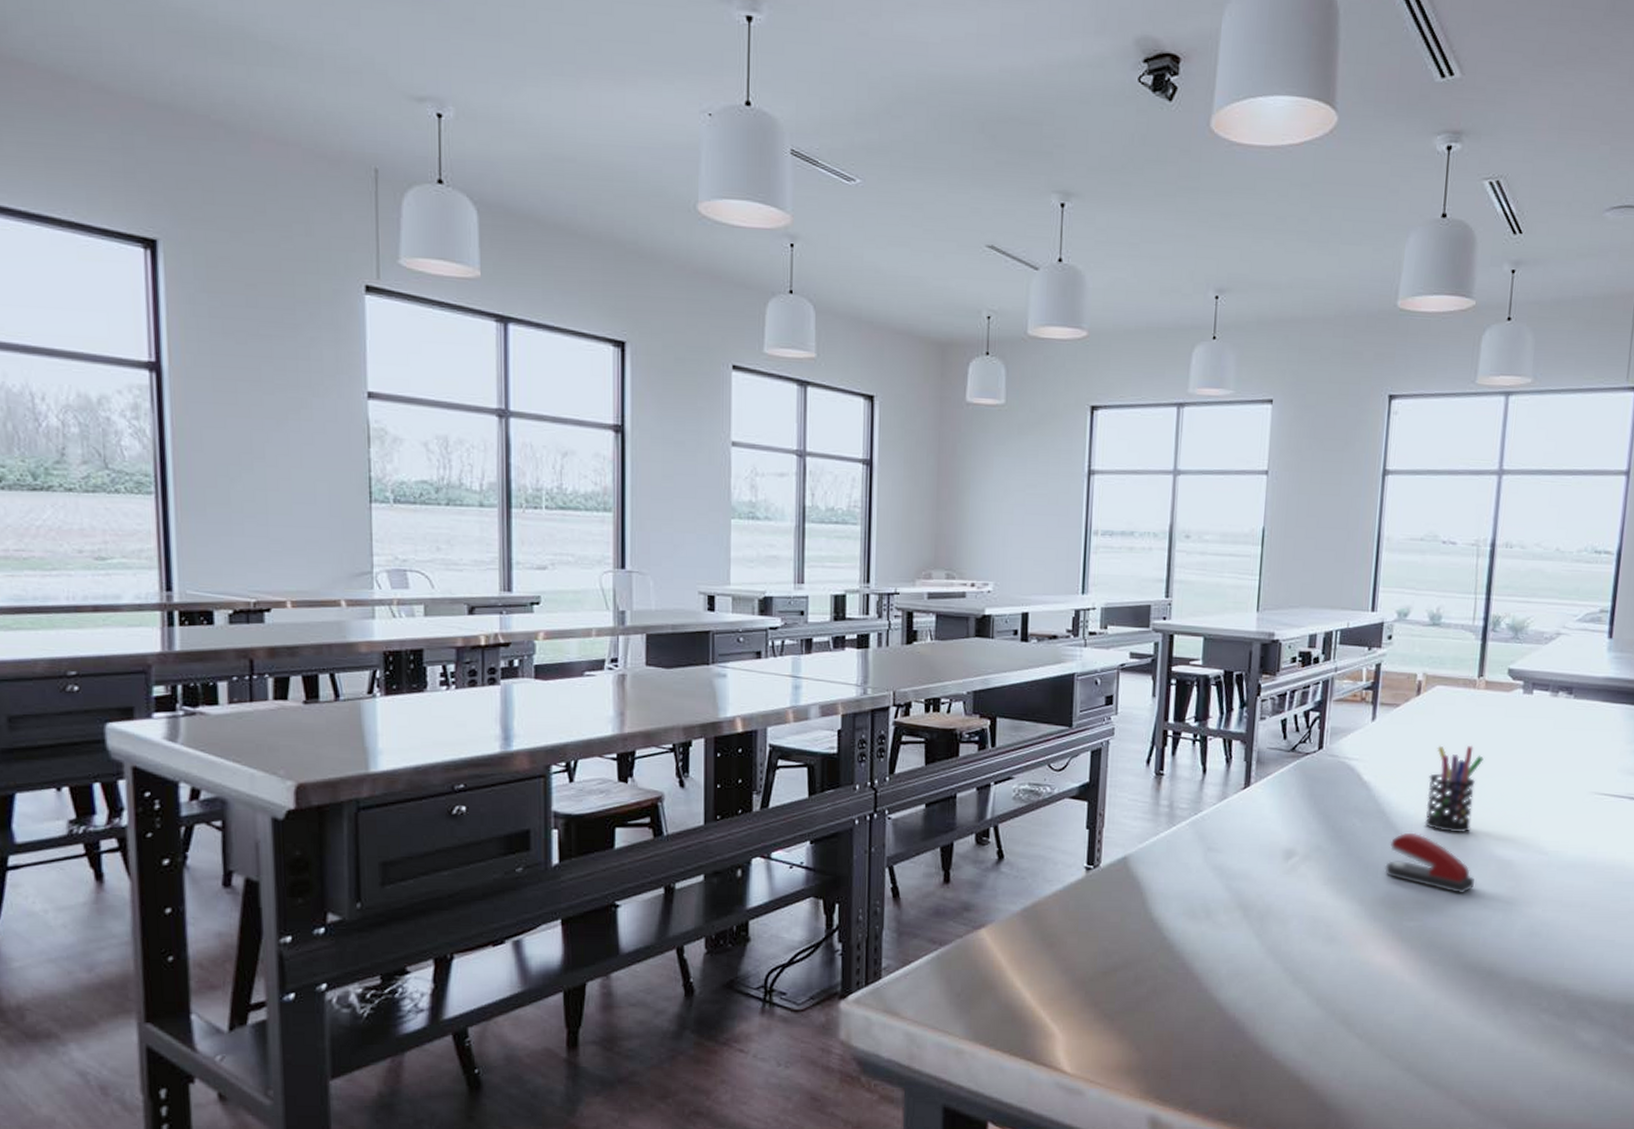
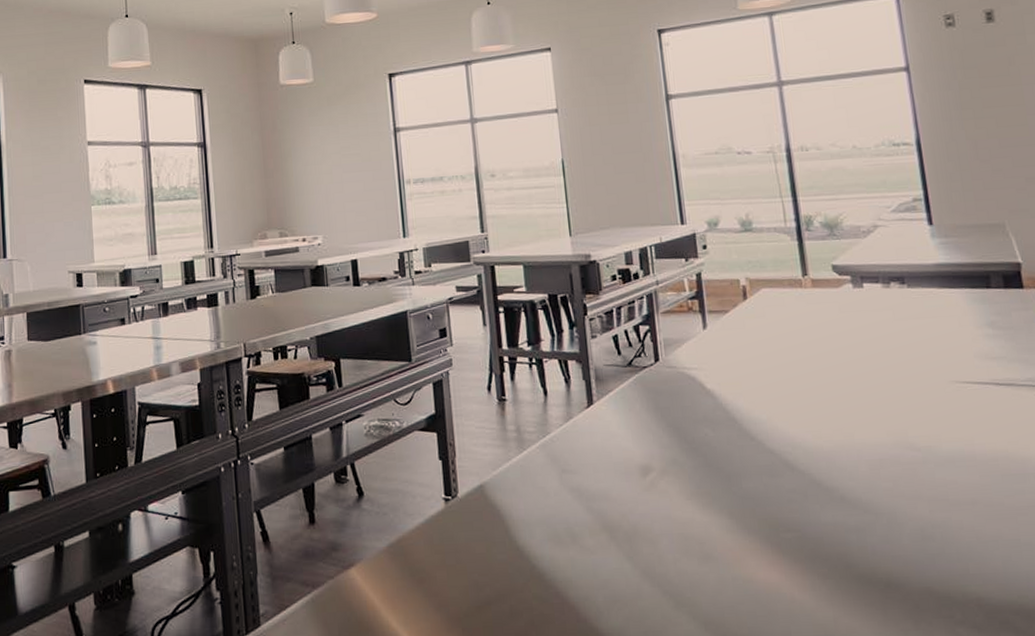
stapler: present [1384,832,1474,894] -> none [748,438,848,500]
pen holder: present [1424,745,1484,833] -> none [774,345,831,435]

